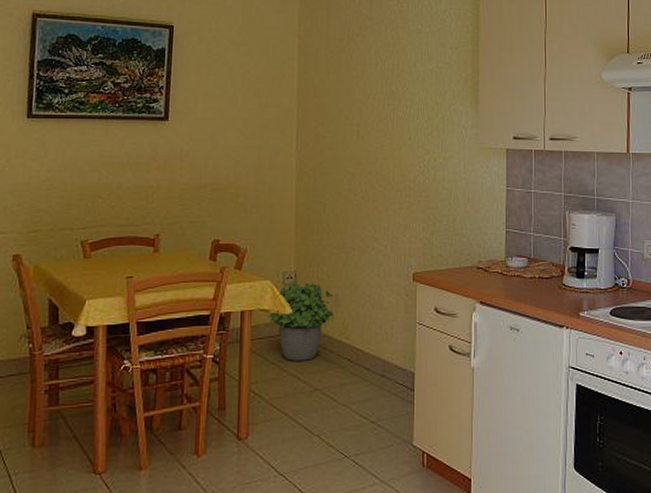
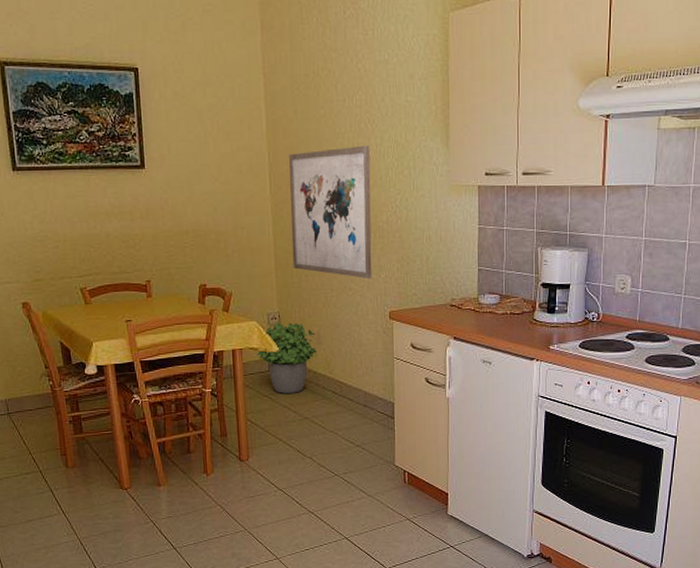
wall art: none [314,106,400,239] -> present [289,145,372,279]

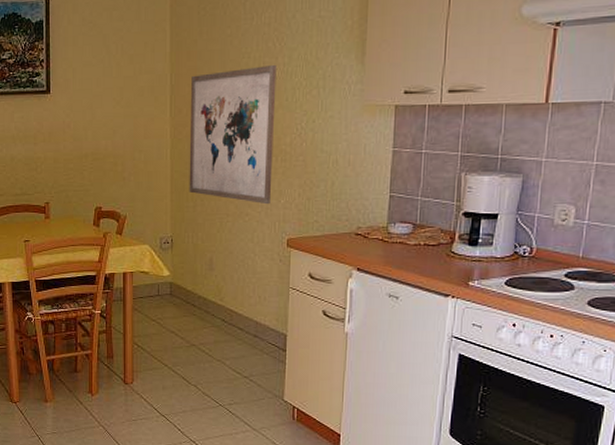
potted plant: present [256,322,317,394] -> none [147,246,208,319]

